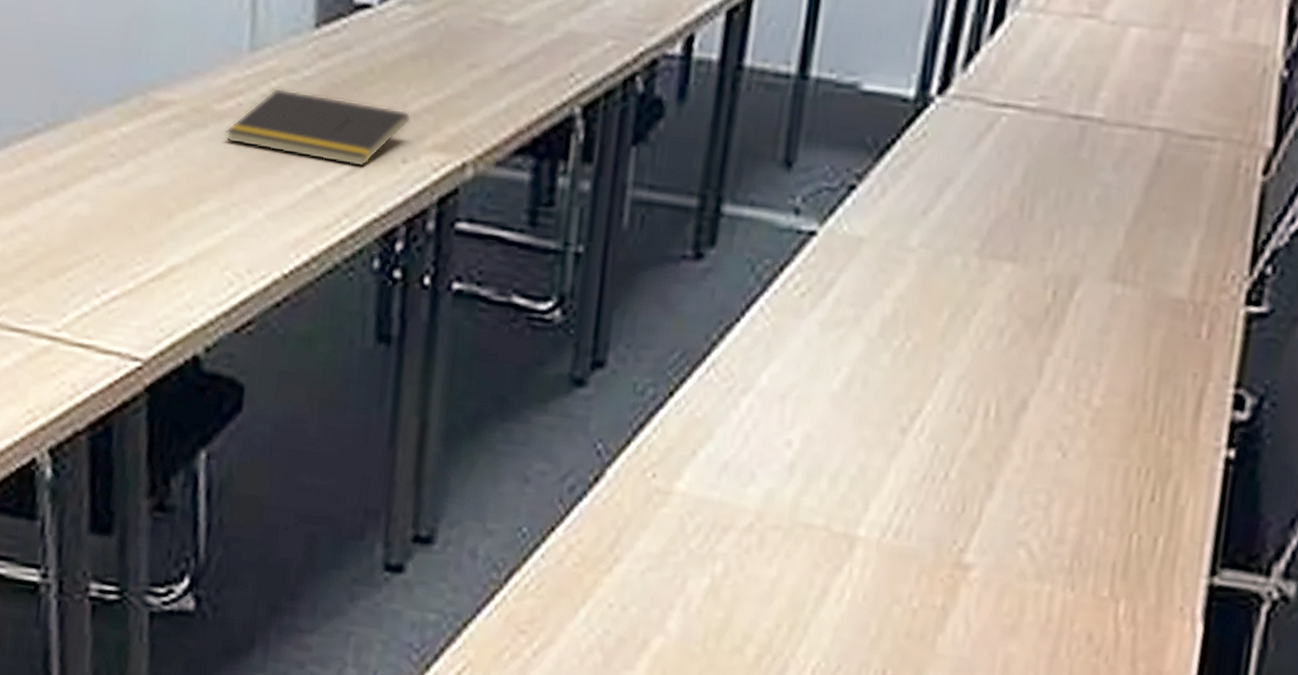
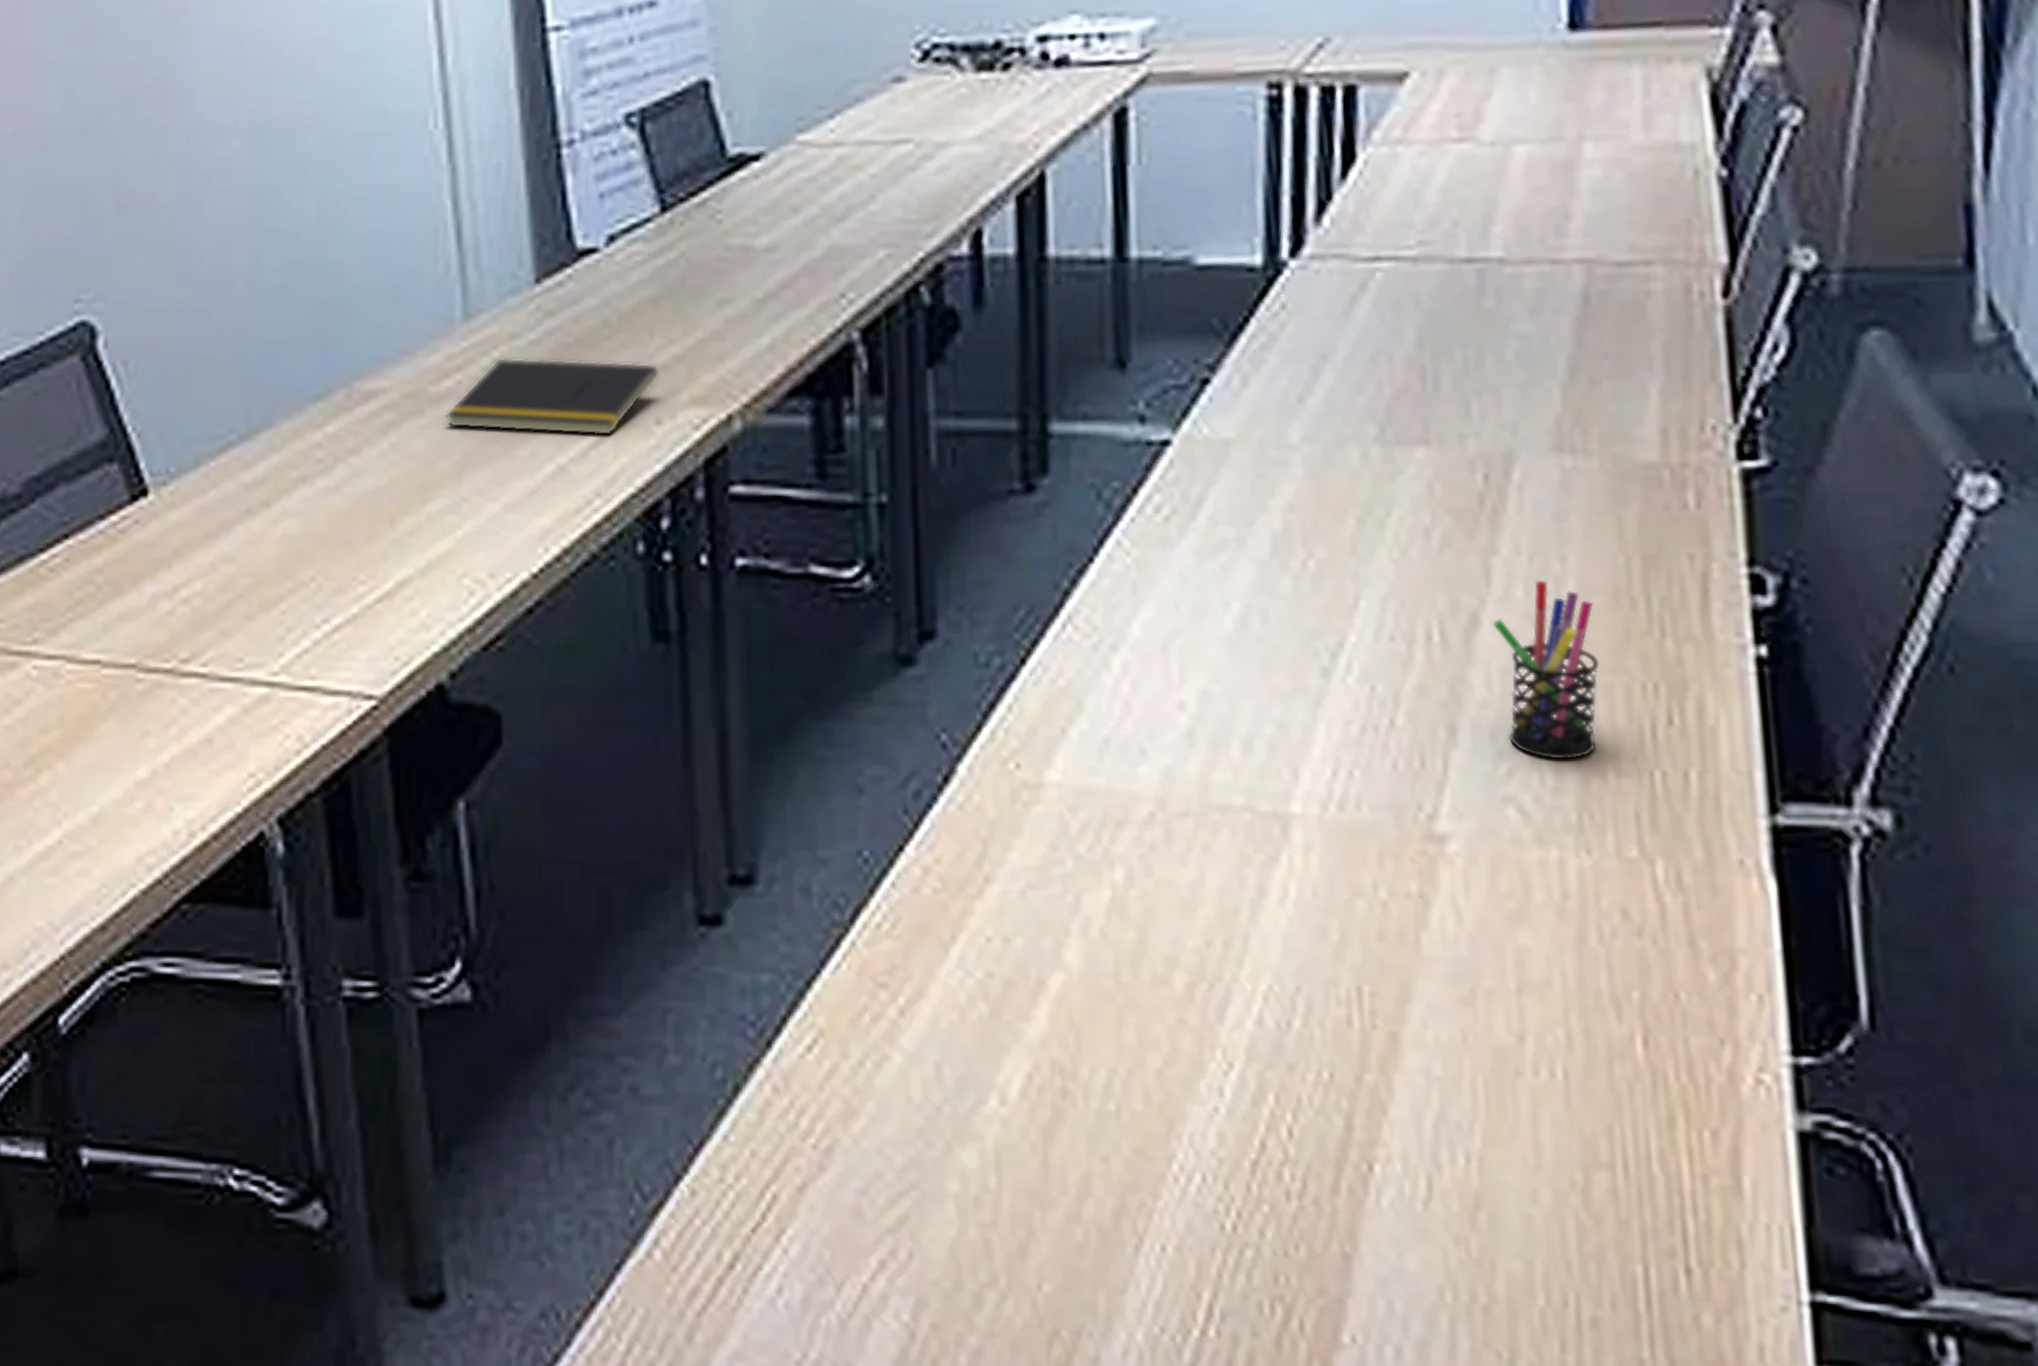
pen holder: none [1031,379,1115,519] -> present [1493,581,1600,760]

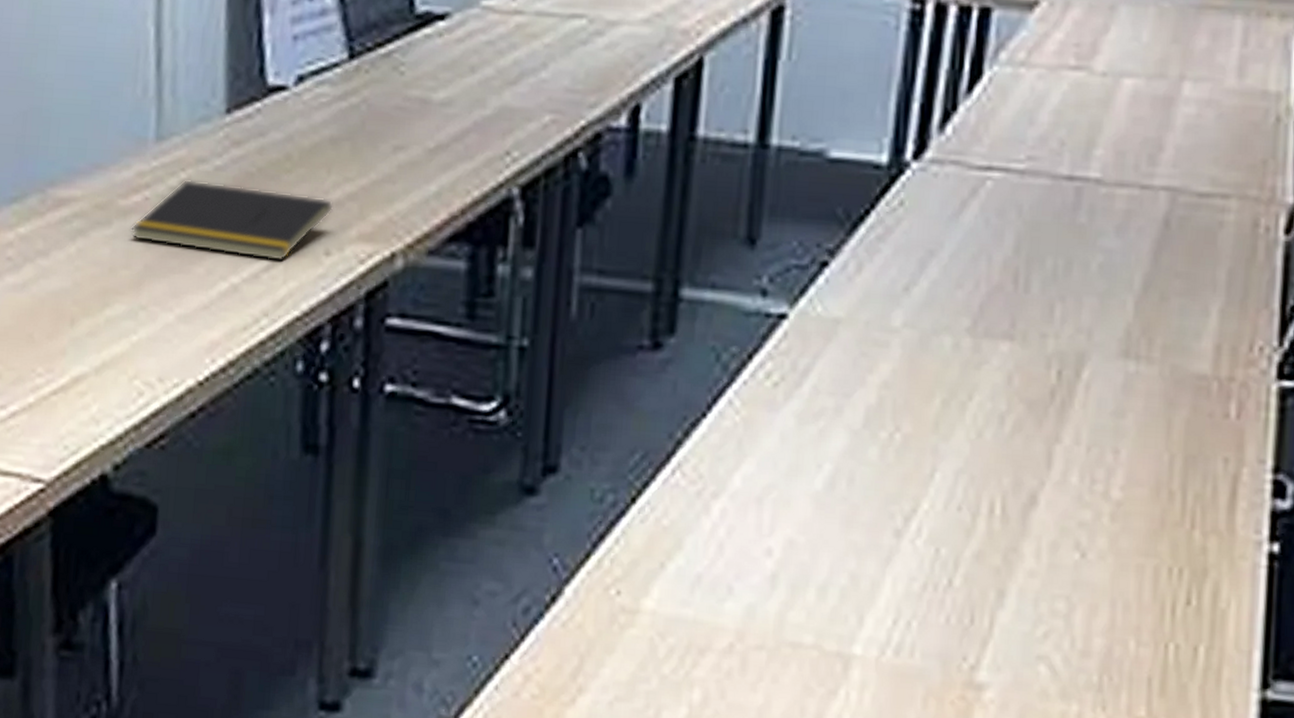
pen holder: present [1493,581,1600,760] -> none [1048,469,1137,628]

